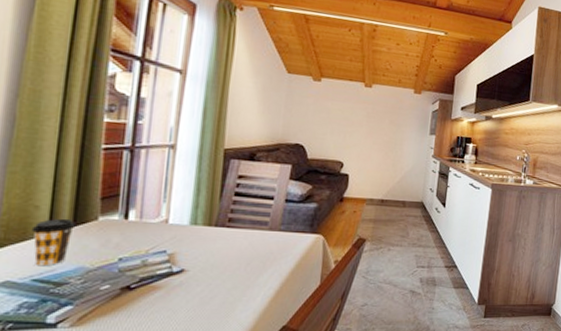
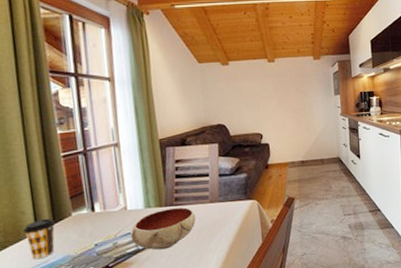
bowl: none [165,229,249,277] -> present [130,207,196,250]

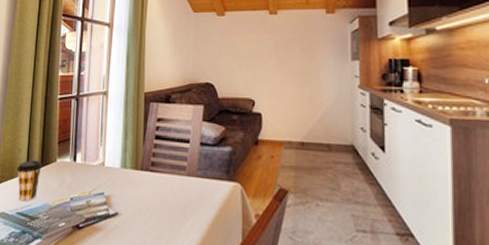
bowl: present [130,207,196,250] -> none [103,173,170,222]

